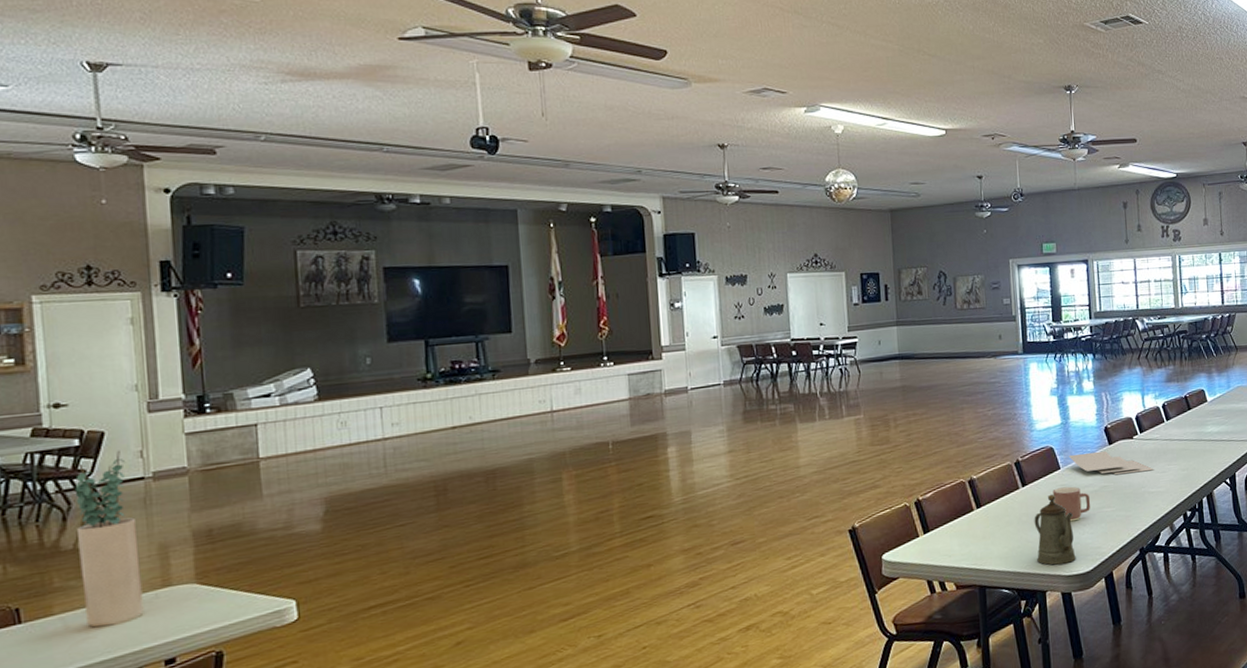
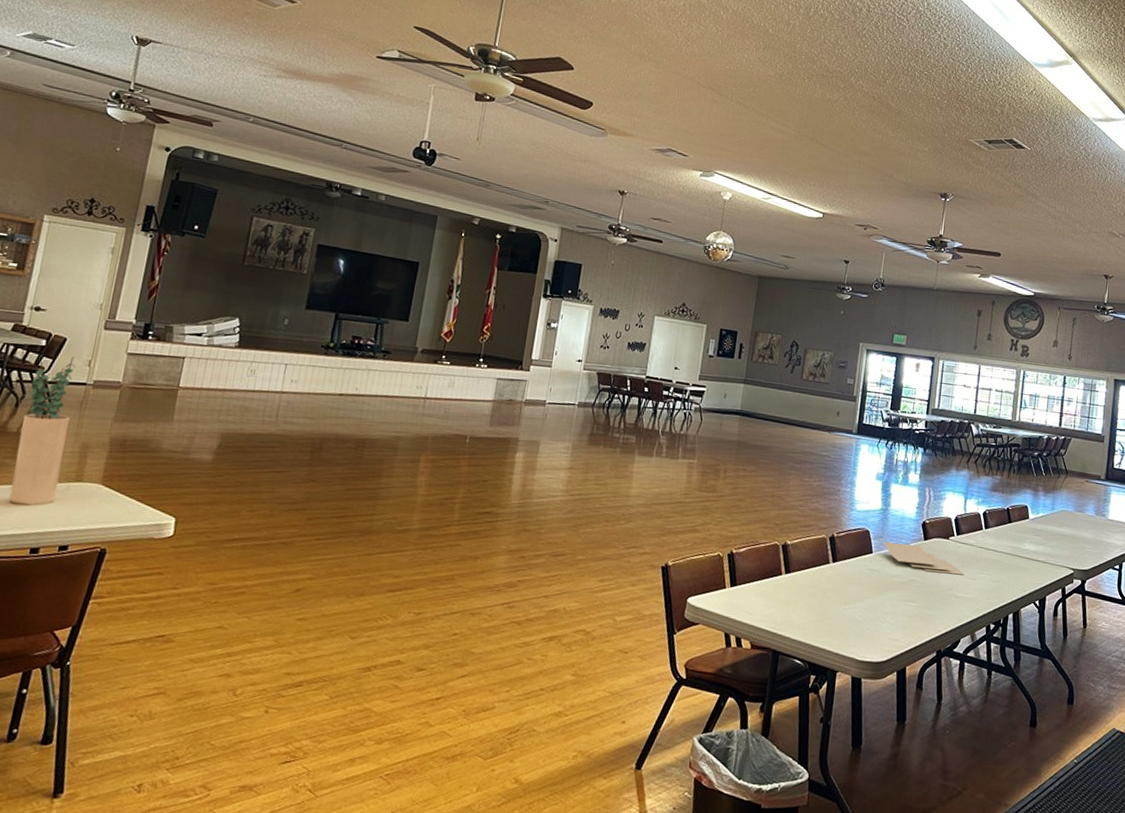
coffee pot: present [1034,494,1076,566] -> none [834,575,878,649]
mug: present [1052,486,1091,522] -> none [860,571,897,608]

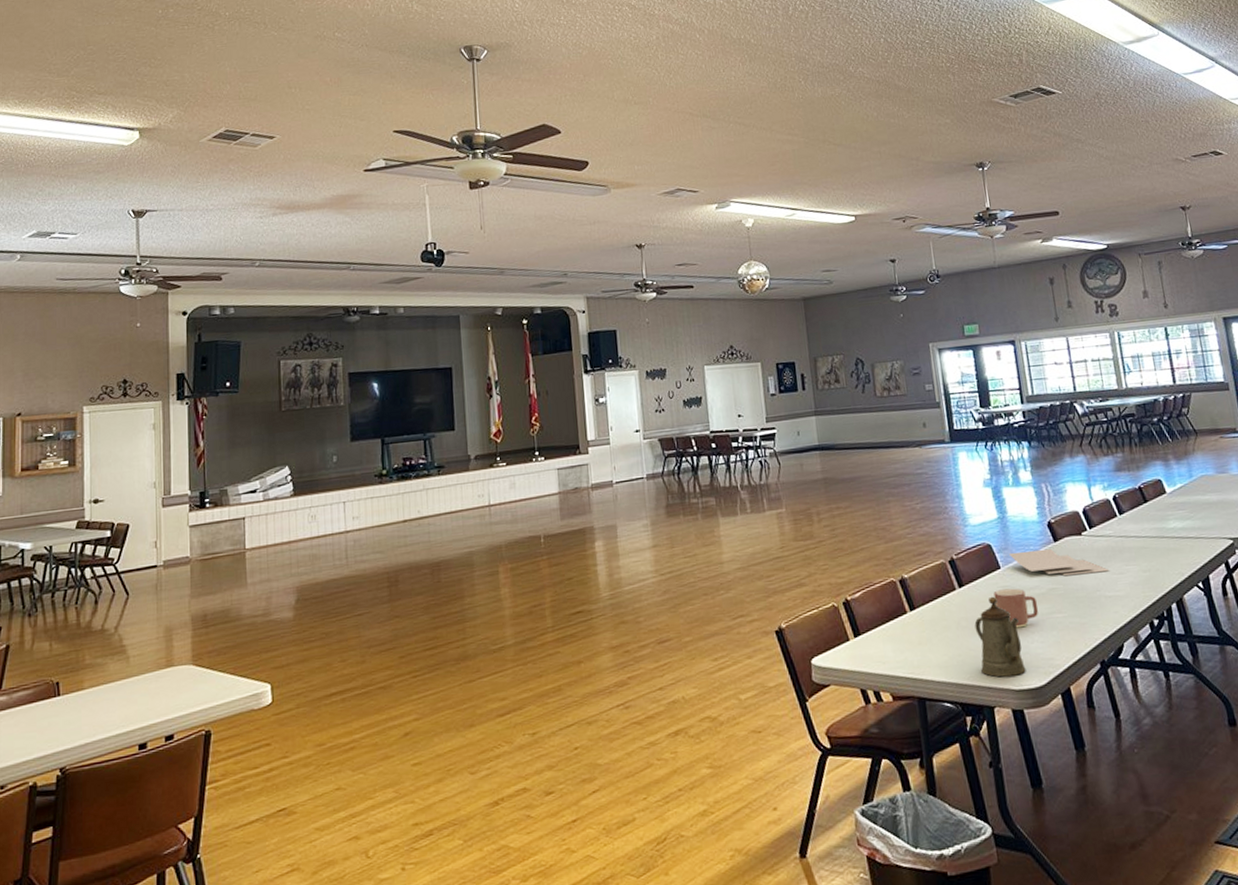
vase: present [9,356,76,506] -> none [105,540,151,703]
coffee pot: none [834,575,878,649] -> present [974,596,1026,678]
mug: none [860,571,897,608] -> present [993,588,1039,628]

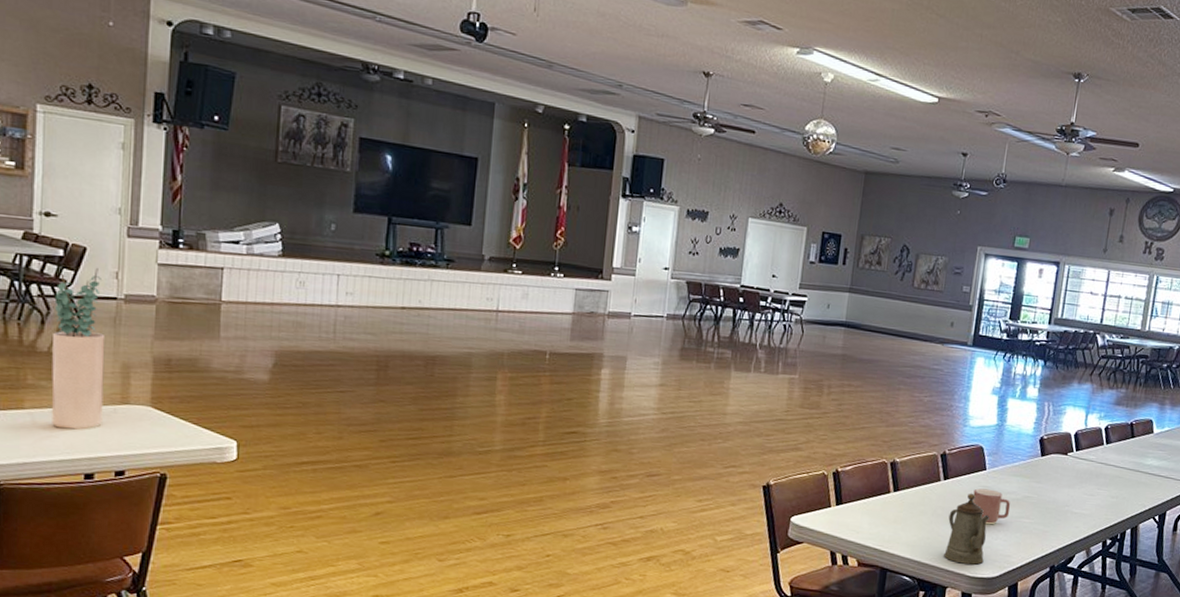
vase: none [105,540,151,703] -> present [51,267,106,430]
papers: present [1008,548,1110,577] -> none [997,458,1083,492]

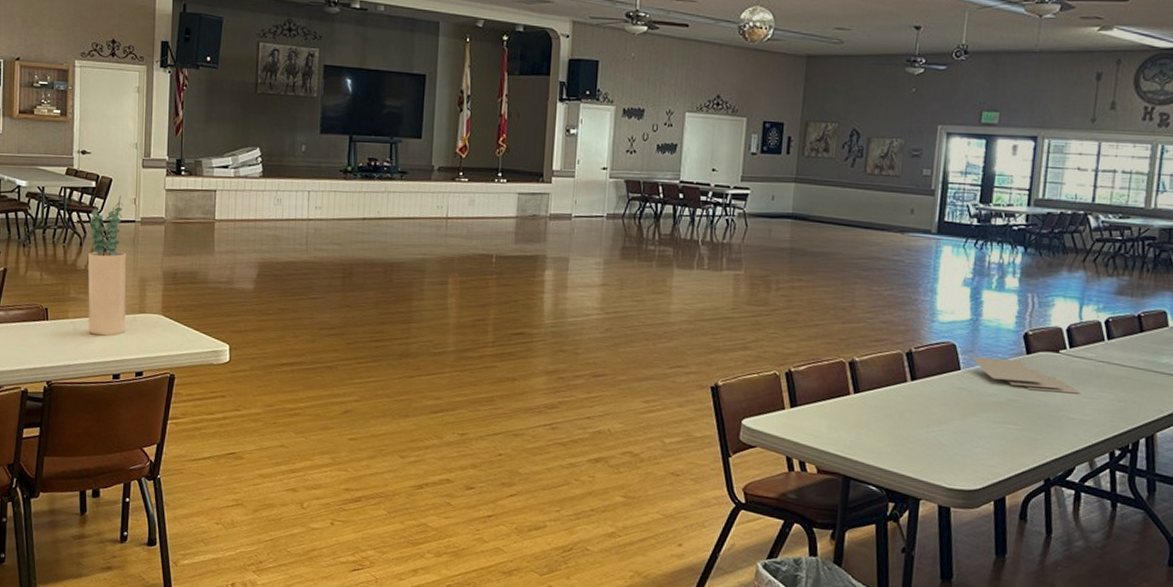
coffee pot: present [944,493,990,565] -> none [915,395,968,475]
mug: present [972,488,1011,525] -> none [946,390,992,431]
papers: none [997,458,1083,492] -> present [972,356,1081,394]

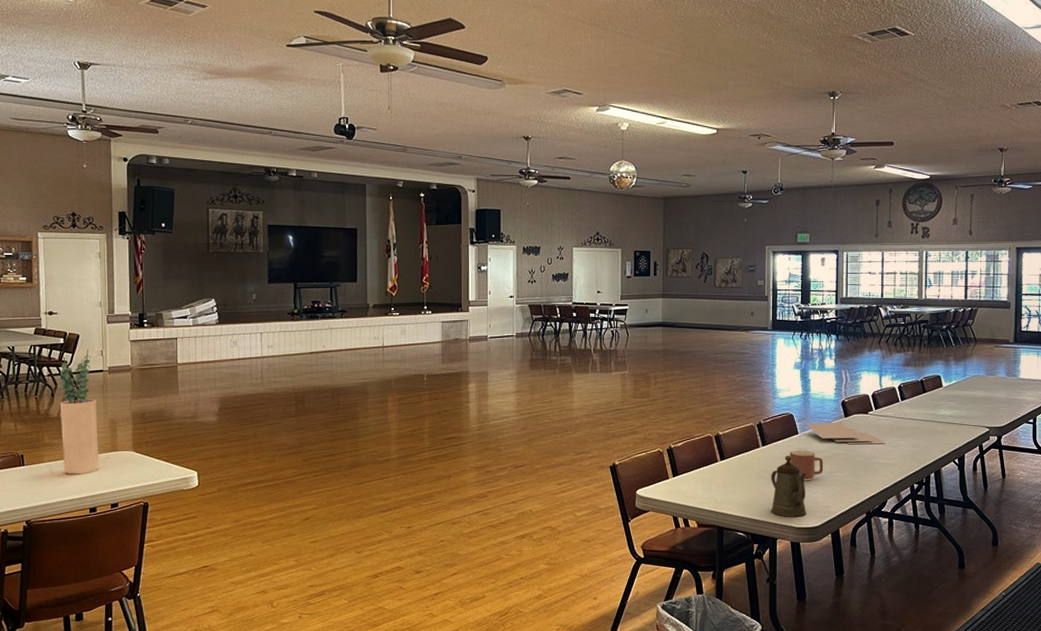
coffee pot: none [915,395,968,475] -> present [771,455,807,517]
mug: none [946,390,992,431] -> present [789,450,824,481]

